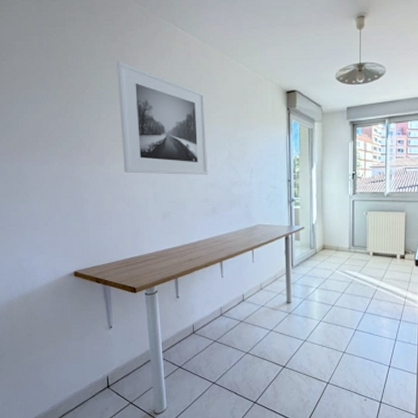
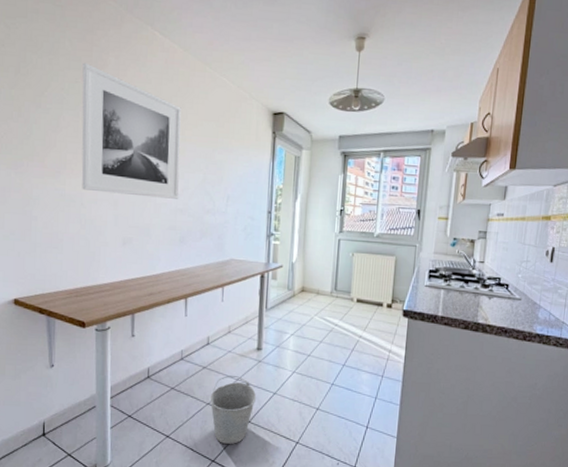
bucket: none [248,327,288,387] -> present [210,376,256,444]

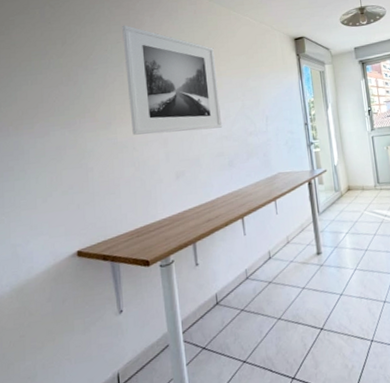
bucket: present [210,376,256,444] -> none [279,284,325,358]

